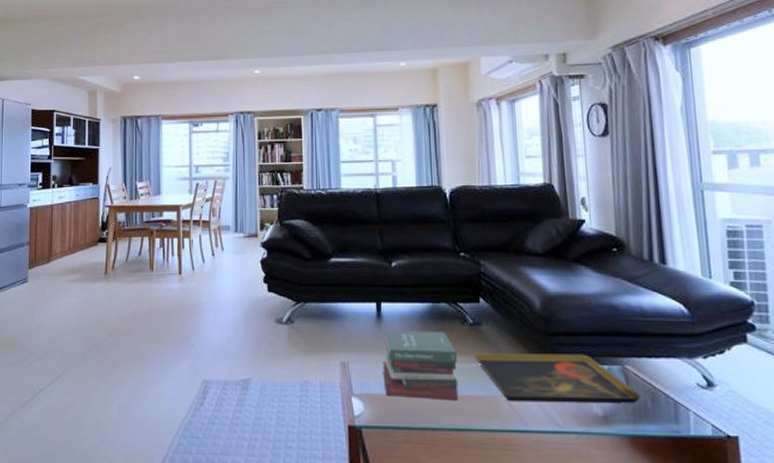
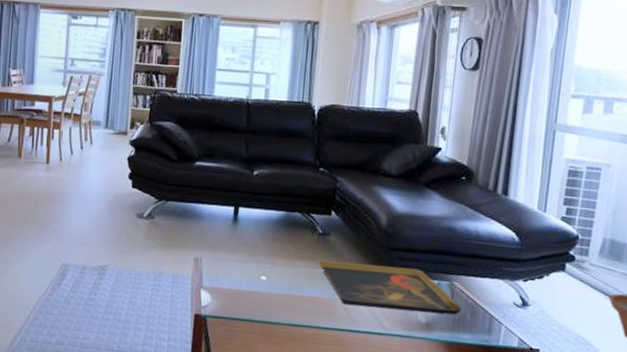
books: present [382,330,459,401] -> none [232,232,304,300]

